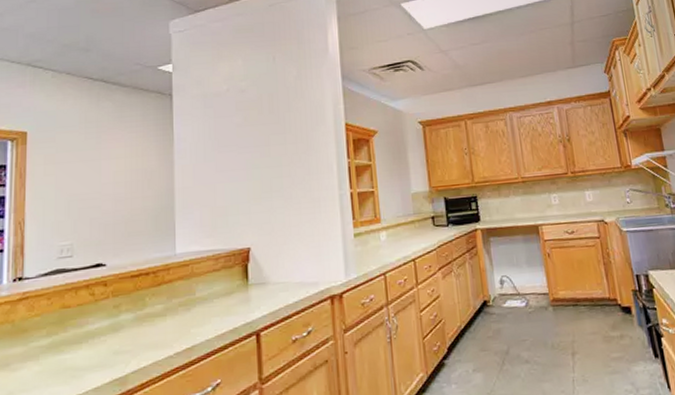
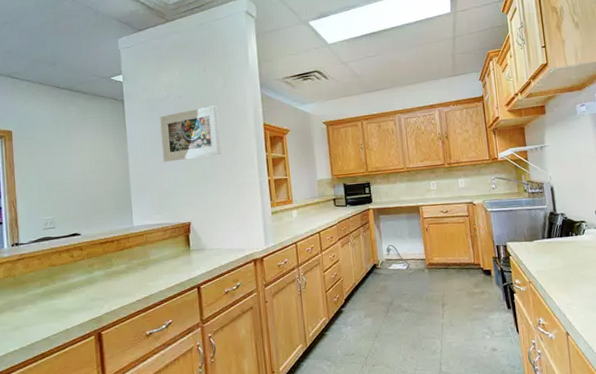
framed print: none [216,101,292,171] -> present [160,105,221,162]

